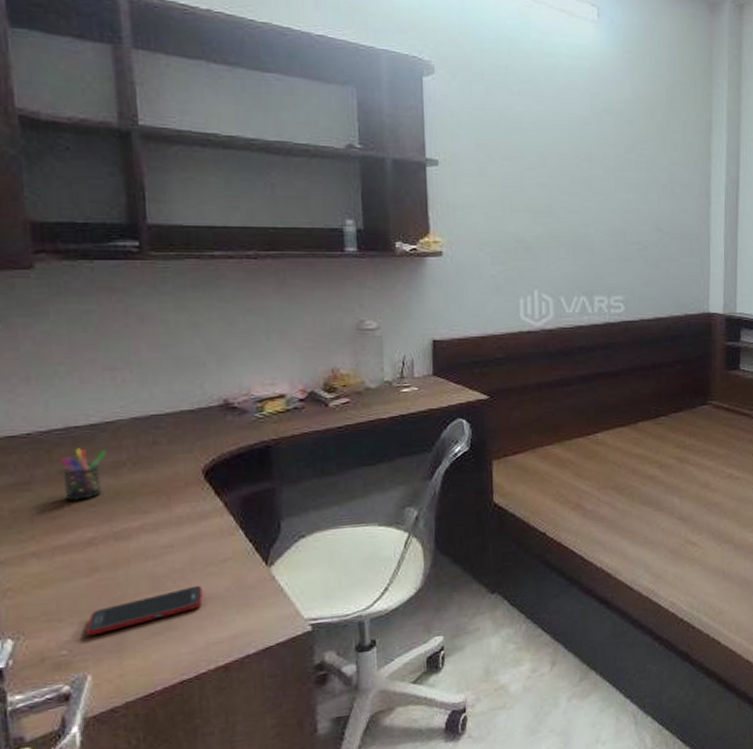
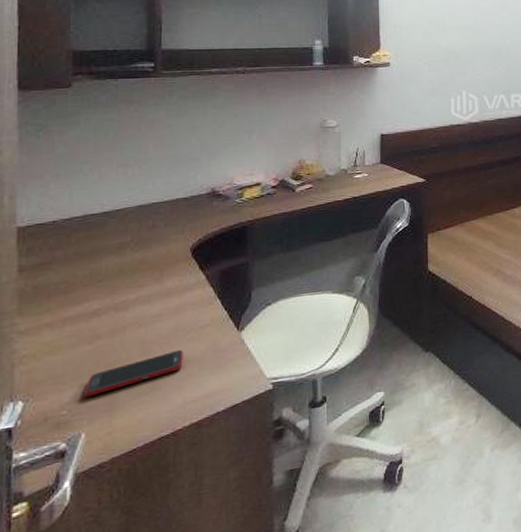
pen holder: present [61,448,107,501] -> none [77,232,115,278]

